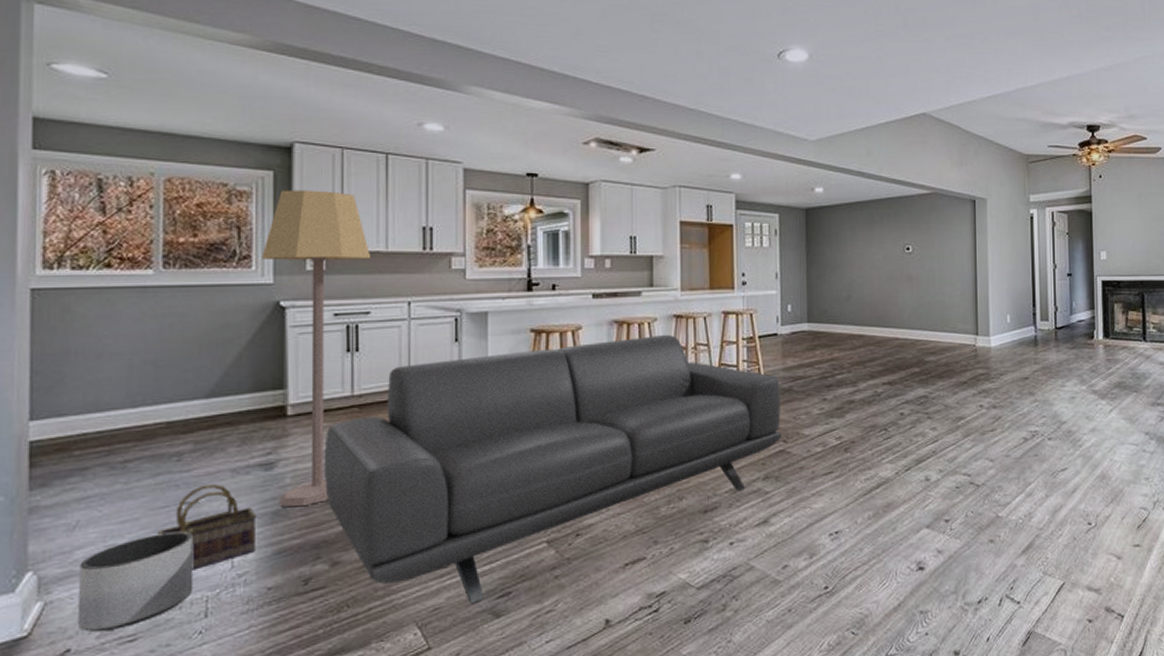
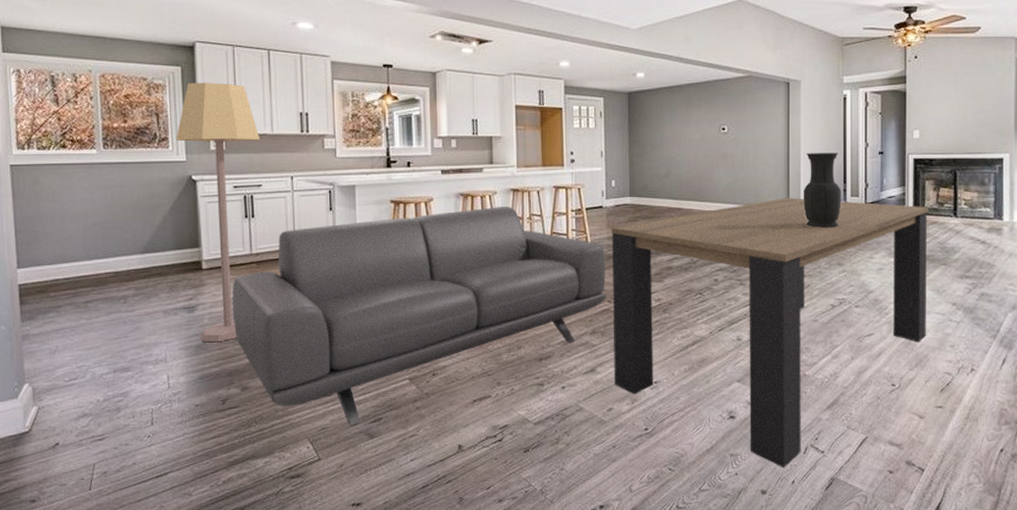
planter: present [77,532,194,632] -> none [60,359,142,432]
basket: present [156,484,257,570] -> none [112,322,185,388]
dining table: none [786,322,1121,624] -> present [611,198,929,468]
vase: none [991,274,1032,355] -> present [803,153,842,228]

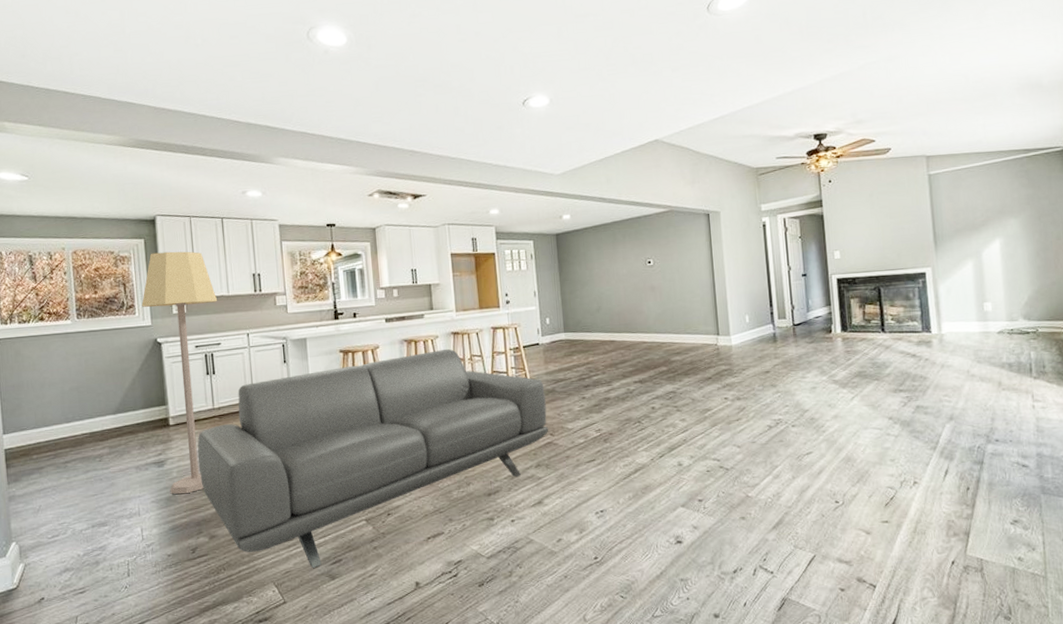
dining table: present [611,198,929,468] -> none [548,323,865,591]
vase: present [803,153,842,228] -> none [731,278,770,352]

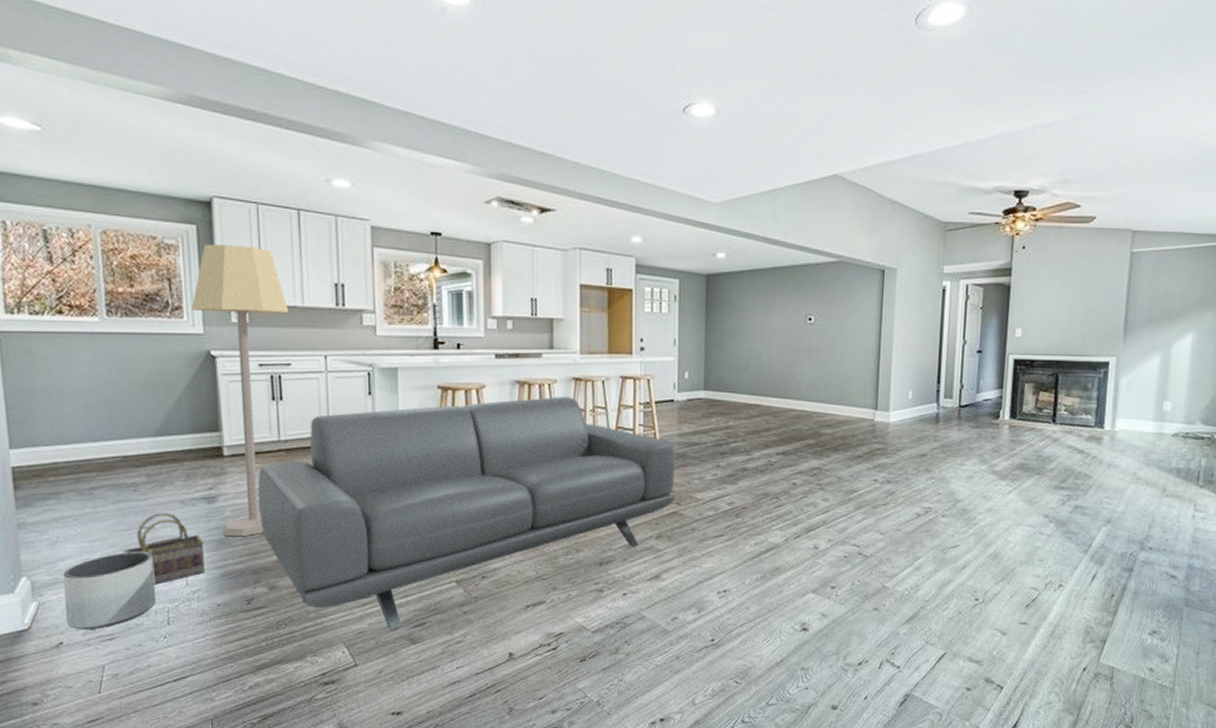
planter: none [44,513,119,586] -> present [63,552,157,630]
basket: none [91,478,157,542] -> present [122,513,205,585]

